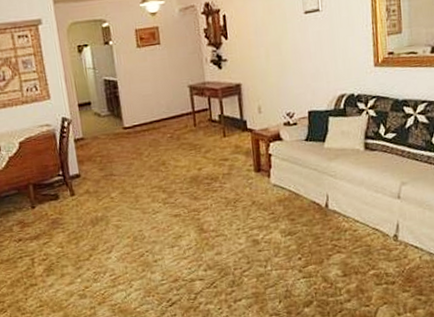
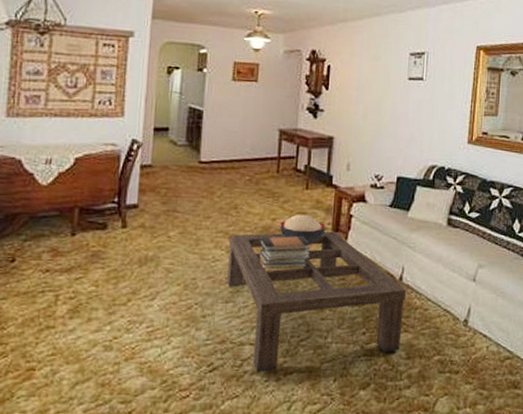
coffee table: none [163,171,336,302] -> present [227,231,406,372]
book stack: none [190,180,238,214] -> present [259,236,311,269]
decorative bowl: none [205,159,249,186] -> present [279,214,326,243]

